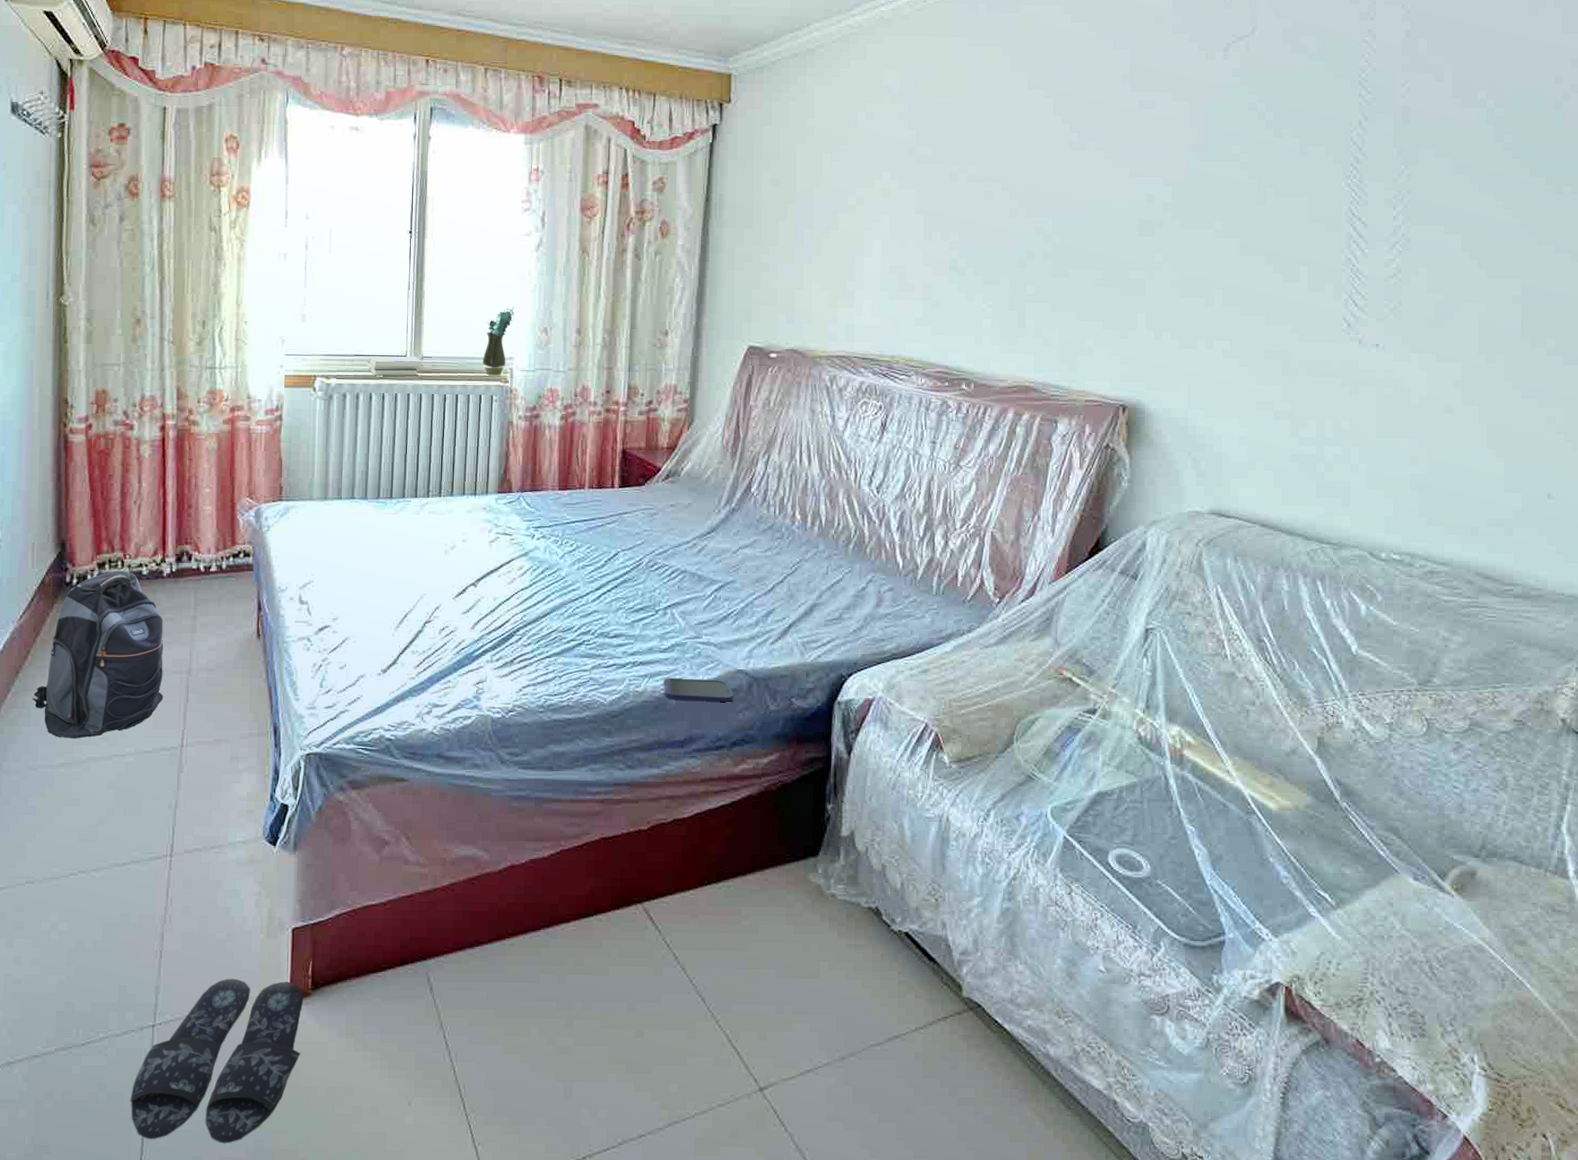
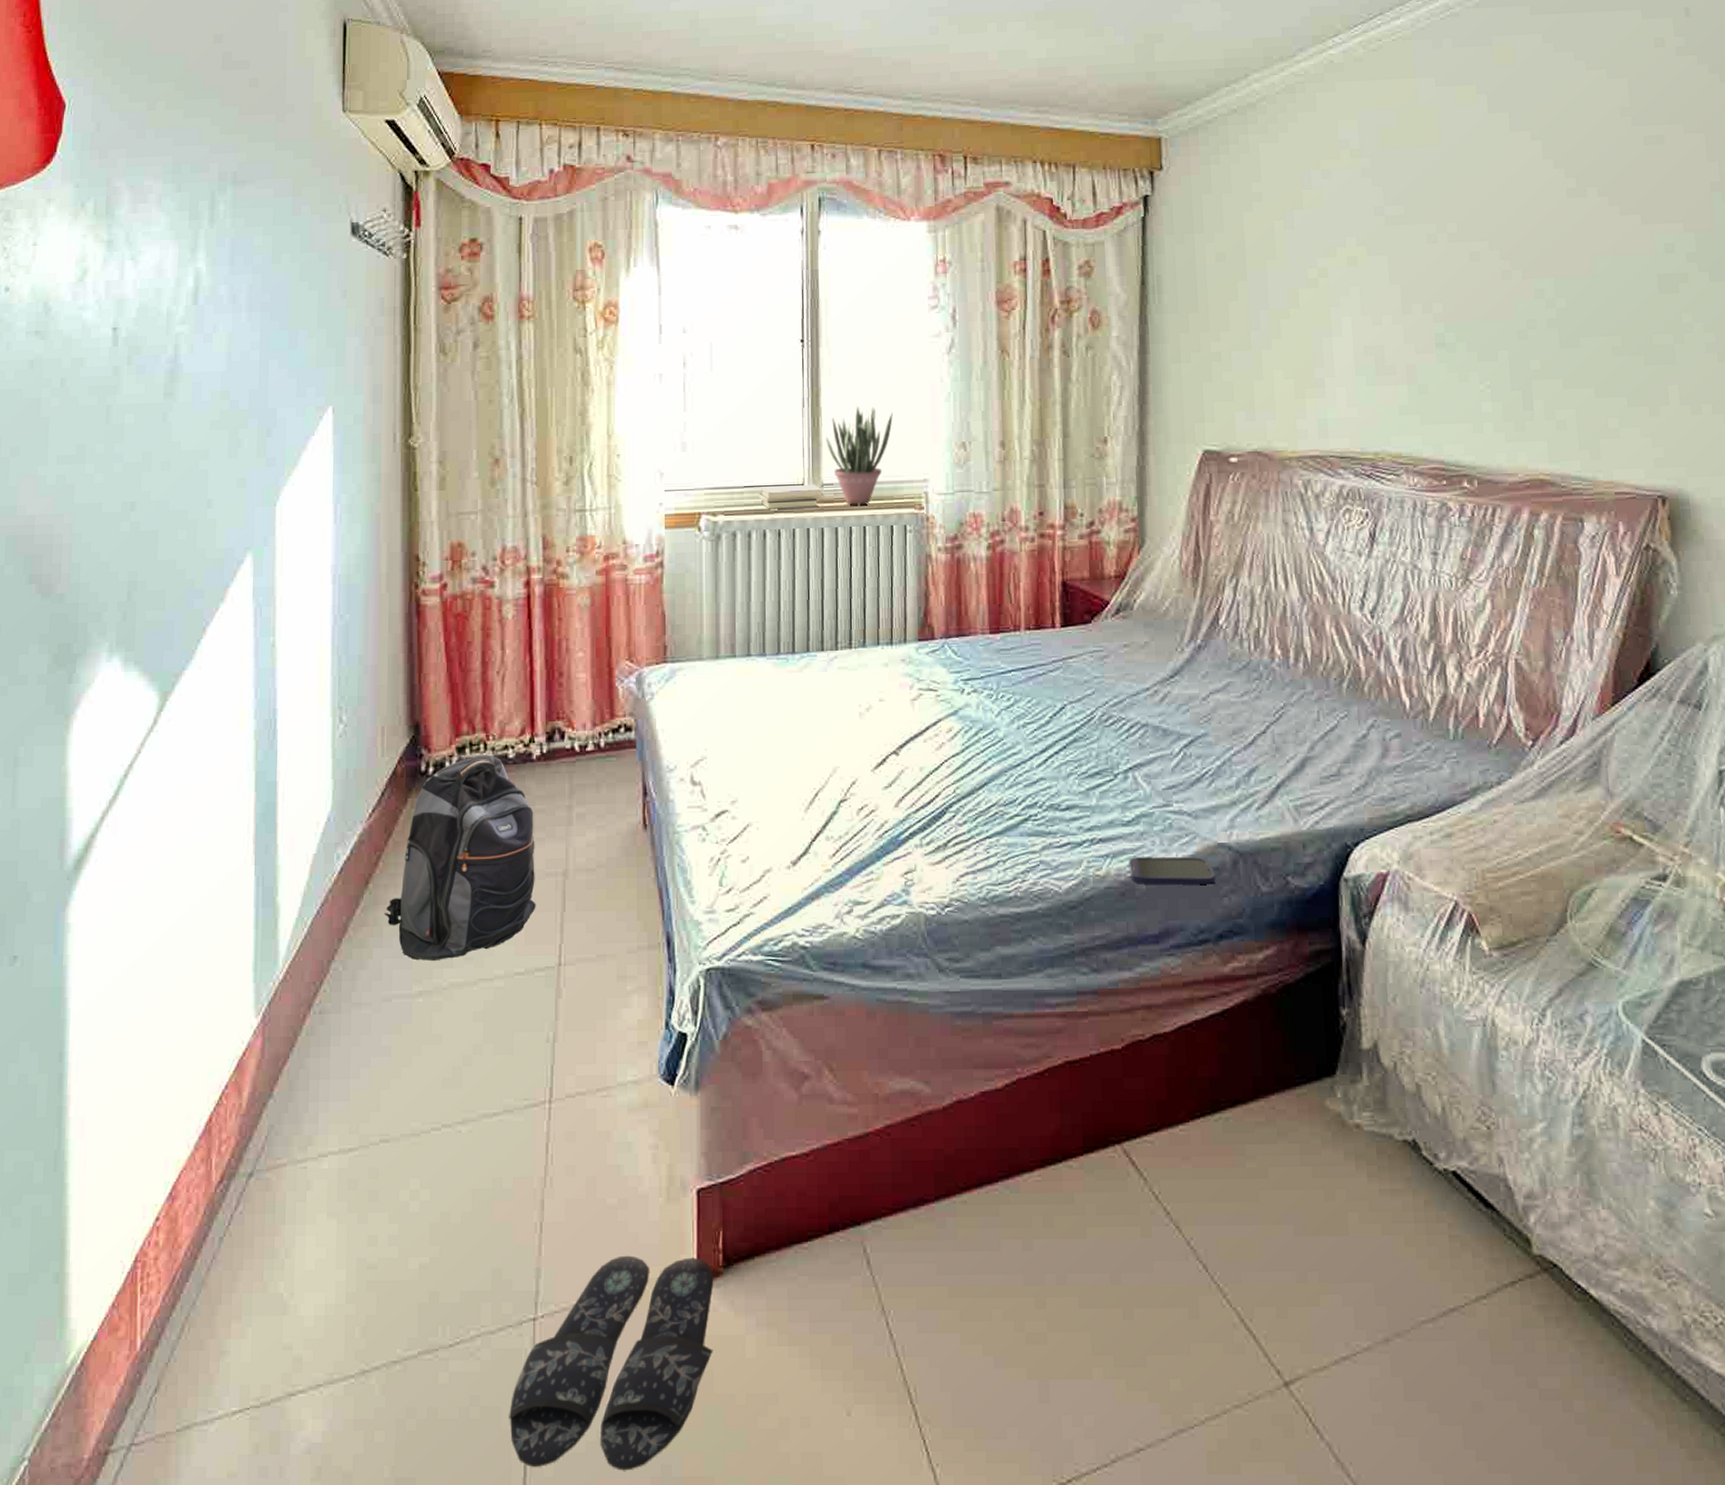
potted plant: none [426,292,486,376] -> present [825,407,893,505]
vase: present [482,307,514,376] -> none [892,420,926,502]

